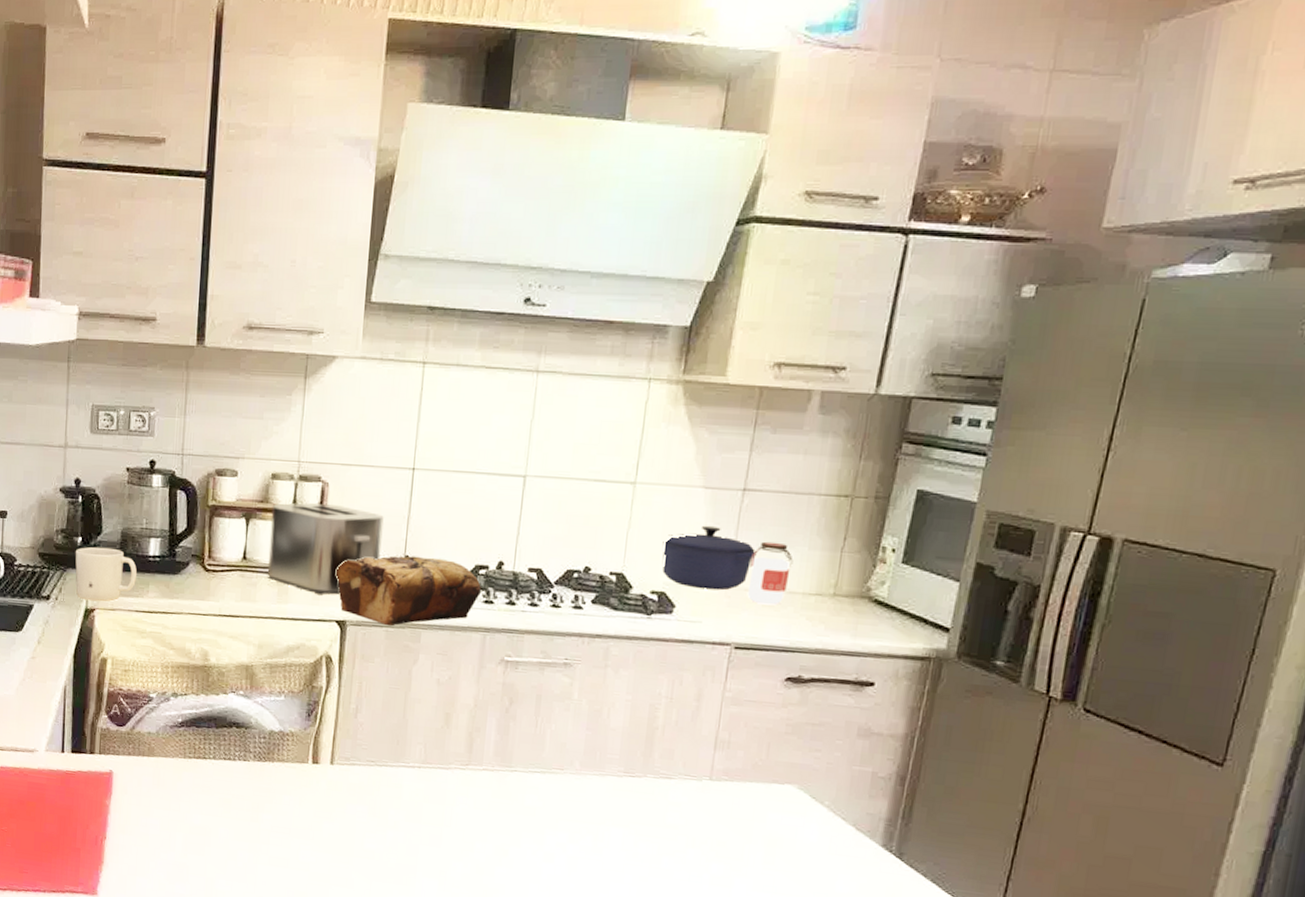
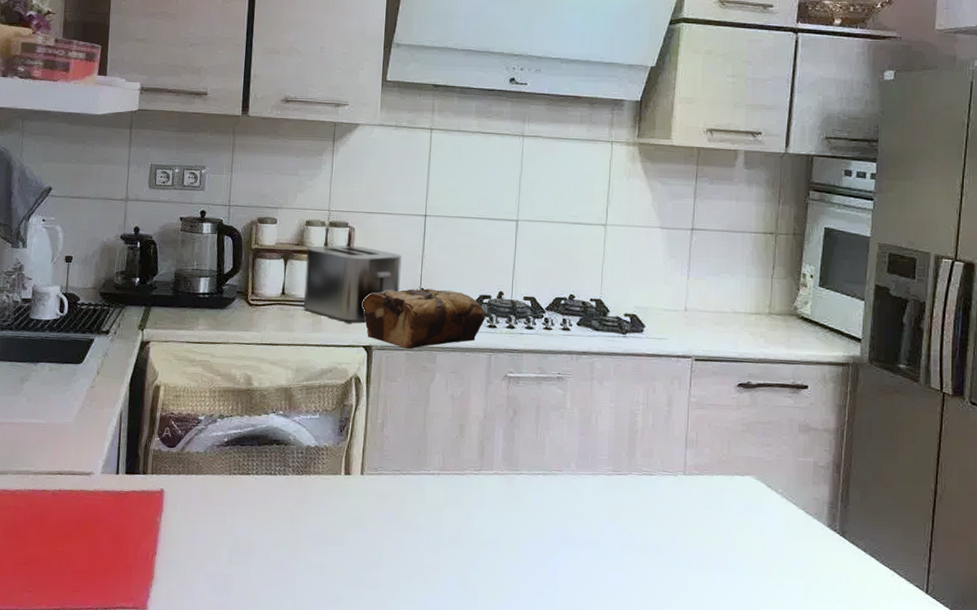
mug: present [75,546,138,602] -> none [132,286,189,335]
cooking pot: present [662,525,757,591] -> none [631,258,706,312]
jar: present [747,541,793,605] -> none [701,271,735,323]

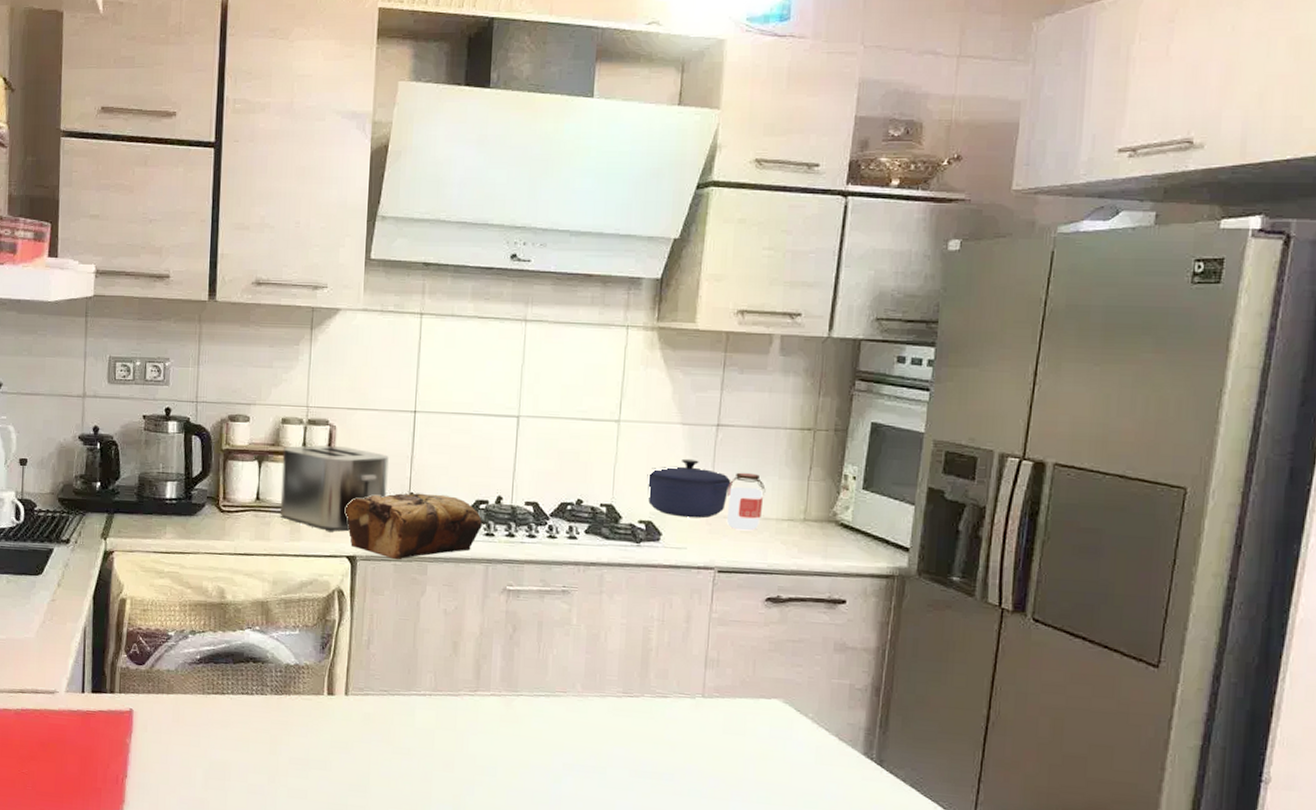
cooking pot: none [631,258,706,312] -> present [647,458,733,519]
jar: none [701,271,735,323] -> present [726,472,766,531]

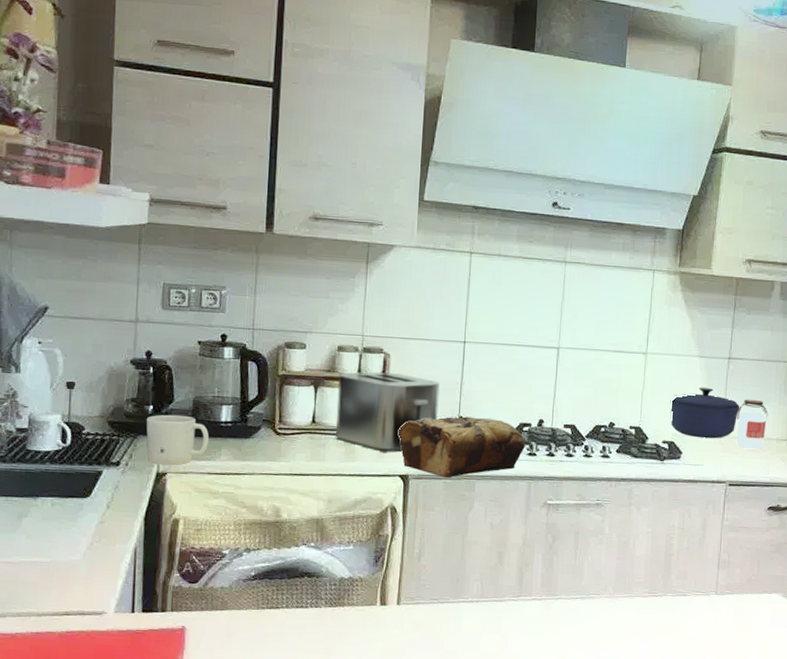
mug: none [94,491,155,544] -> present [146,414,210,466]

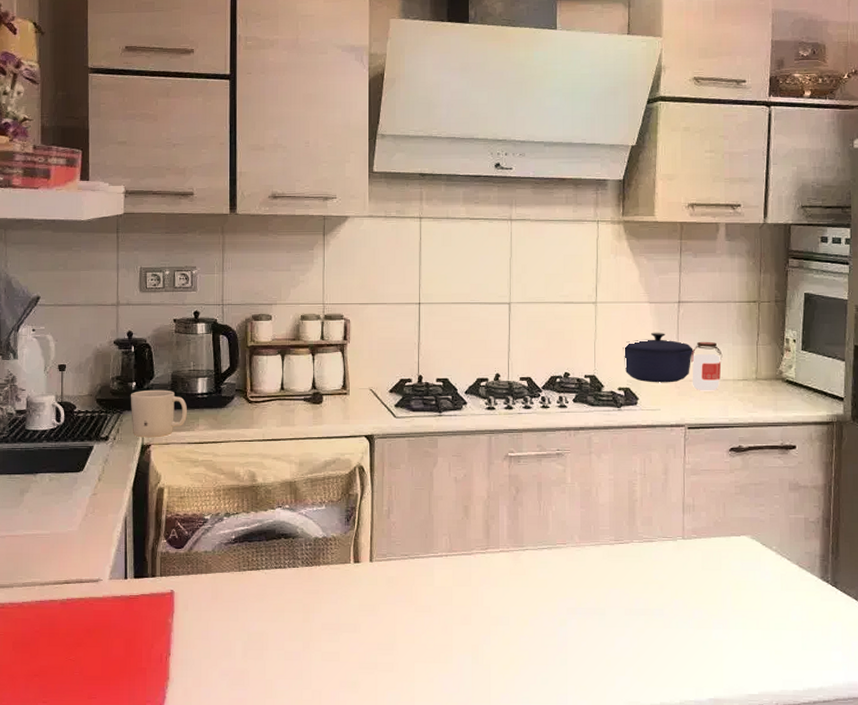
toaster: present [335,371,440,453] -> none [303,337,398,415]
bread loaf: present [398,416,525,479] -> none [361,375,483,436]

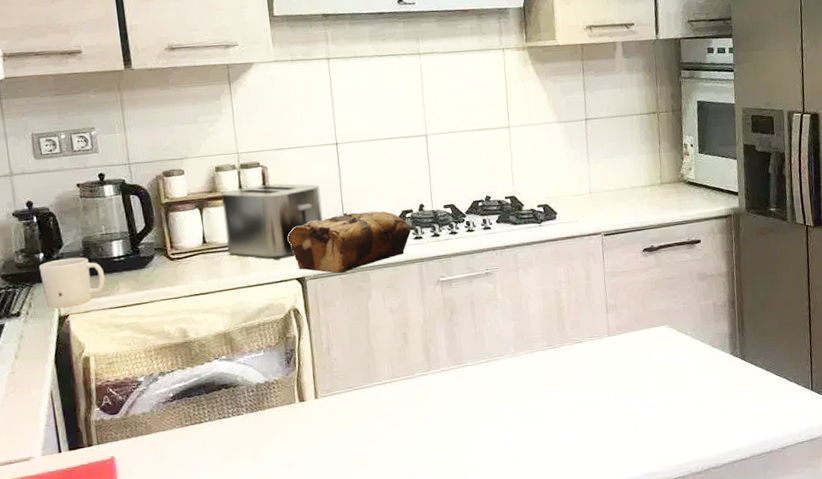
toaster: none [303,337,398,415] -> present [221,183,324,261]
bread loaf: none [361,375,483,436] -> present [288,211,411,274]
cooking pot: present [623,332,695,383] -> none [538,149,604,198]
jar: present [691,341,723,391] -> none [601,153,630,200]

